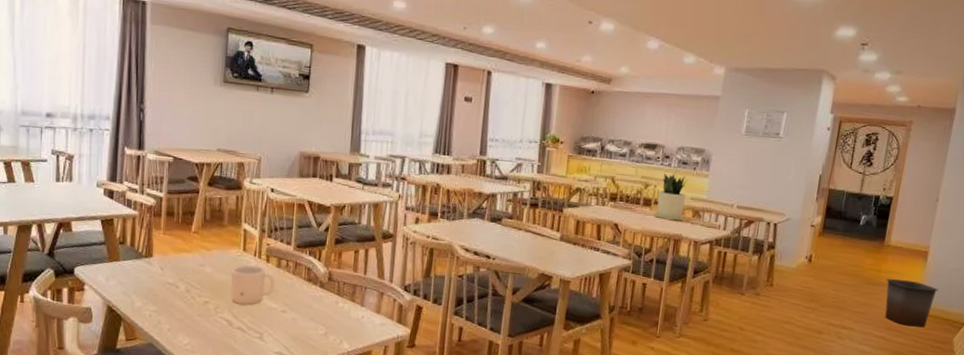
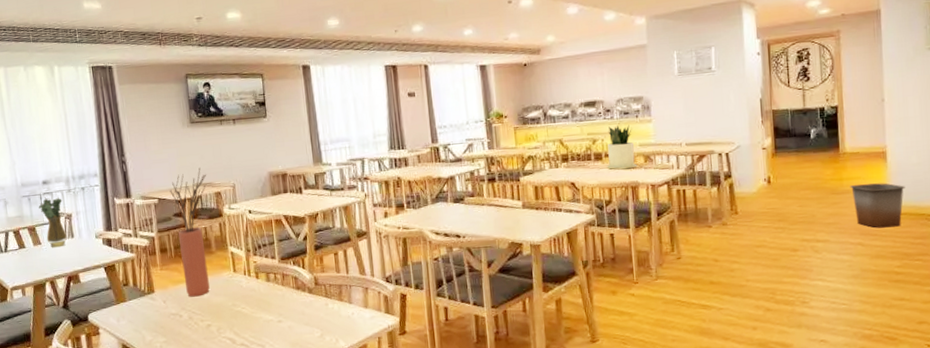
vase: none [37,131,66,189] -> present [38,197,67,248]
vase: none [188,132,232,270] -> present [169,168,210,297]
mug: present [231,264,275,305] -> none [226,283,267,322]

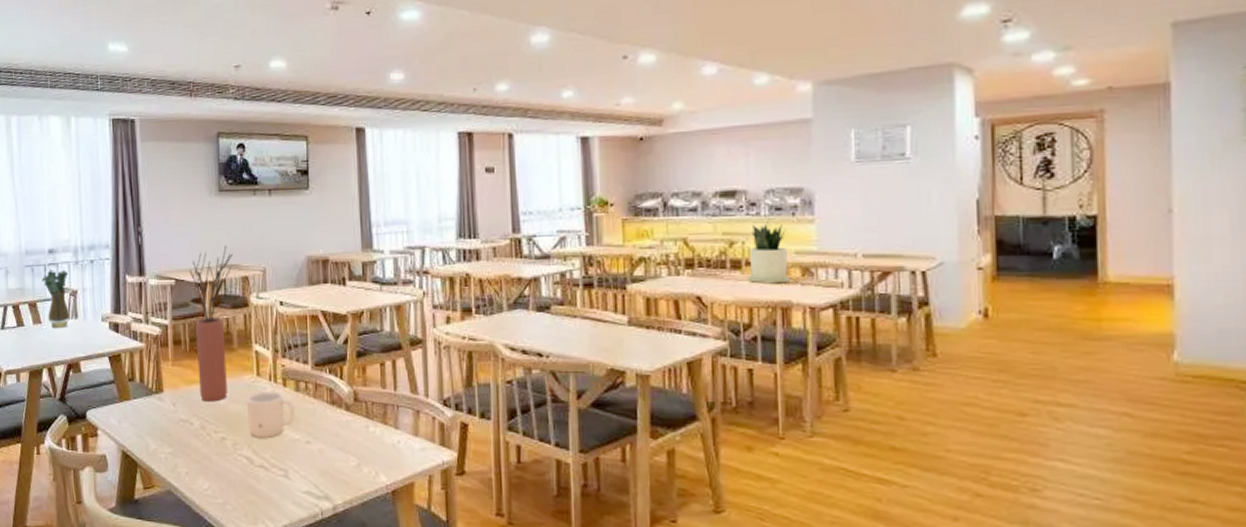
mug: none [226,283,267,322] -> present [246,391,295,438]
waste bin: present [850,183,905,228] -> none [1113,329,1203,395]

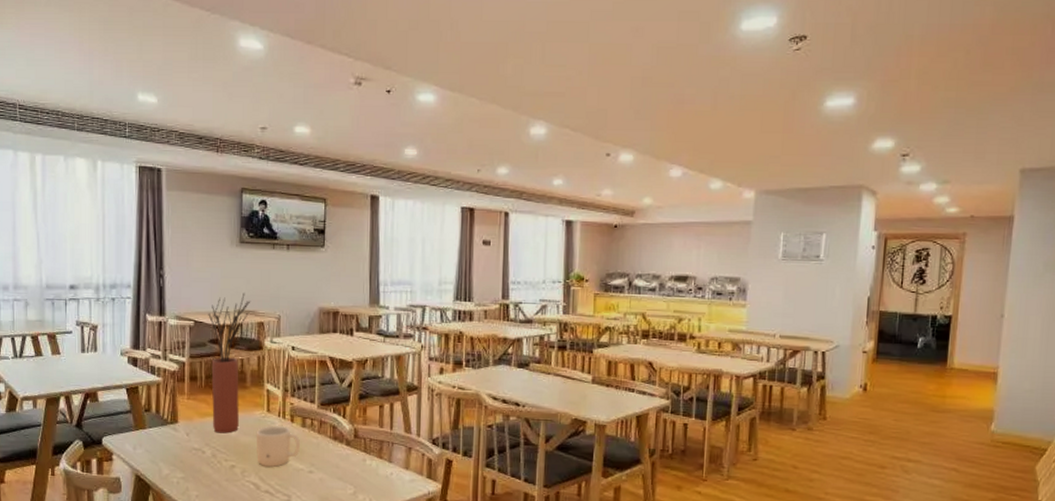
vase: present [41,268,70,329] -> none [62,303,89,360]
planter: present [746,224,791,284] -> none [689,306,724,356]

